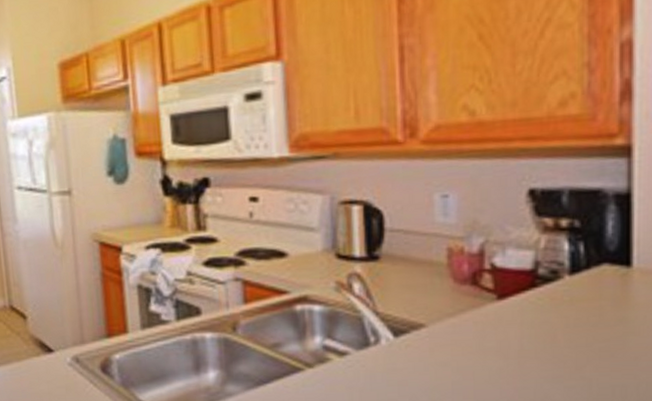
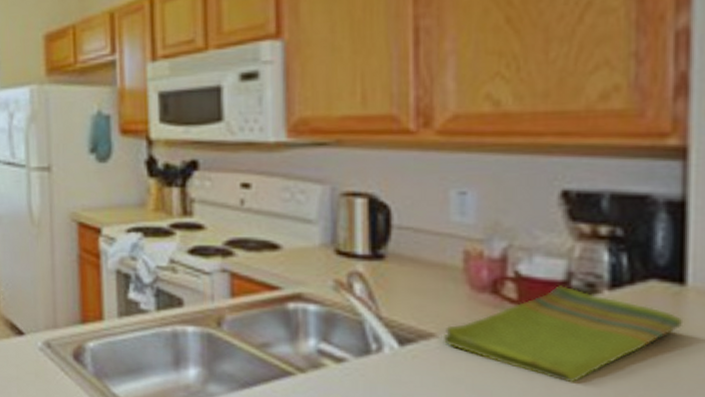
dish towel: none [432,274,630,359] -> present [444,285,684,383]

